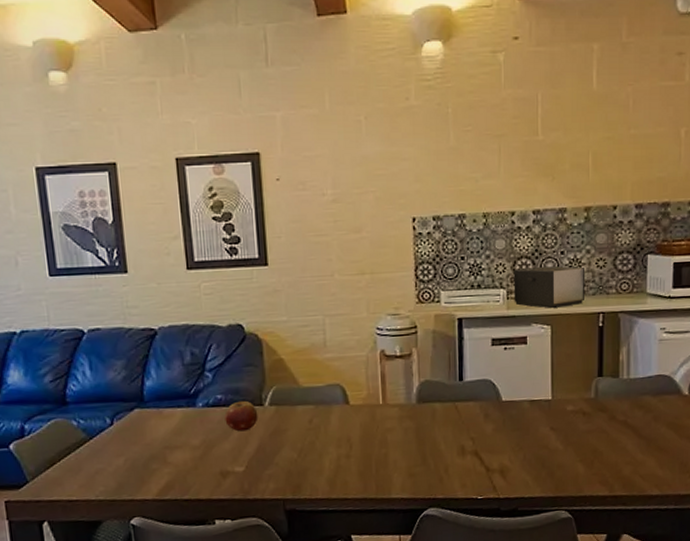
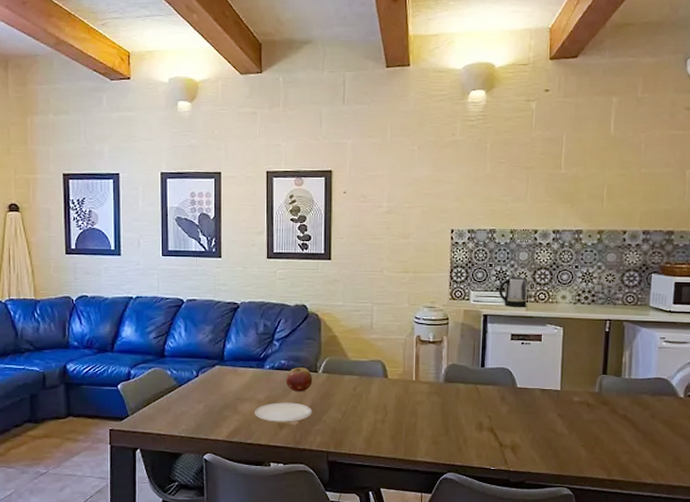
plate: none [190,444,261,472] -> present [255,402,312,423]
kettle: none [474,268,507,308] -> present [499,276,528,308]
toaster: present [513,265,584,308] -> none [532,277,595,312]

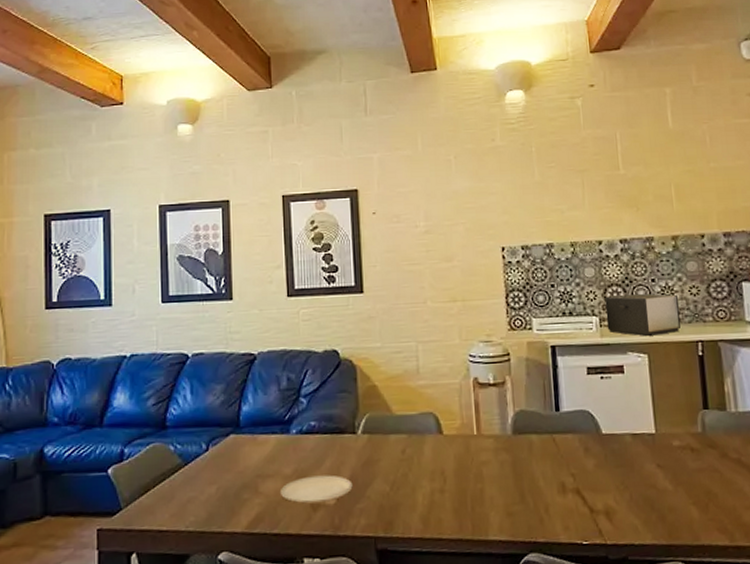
fruit: present [286,367,313,392] -> none [317,428,351,461]
kettle: present [499,276,528,308] -> none [565,296,601,335]
toaster: none [532,277,595,312] -> present [604,293,681,336]

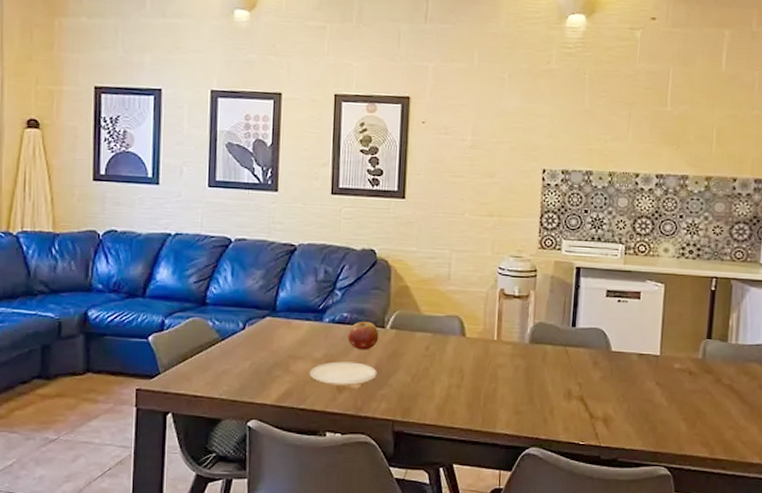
fruit: none [317,428,351,461] -> present [348,321,379,350]
toaster: present [604,293,681,336] -> none [631,227,701,268]

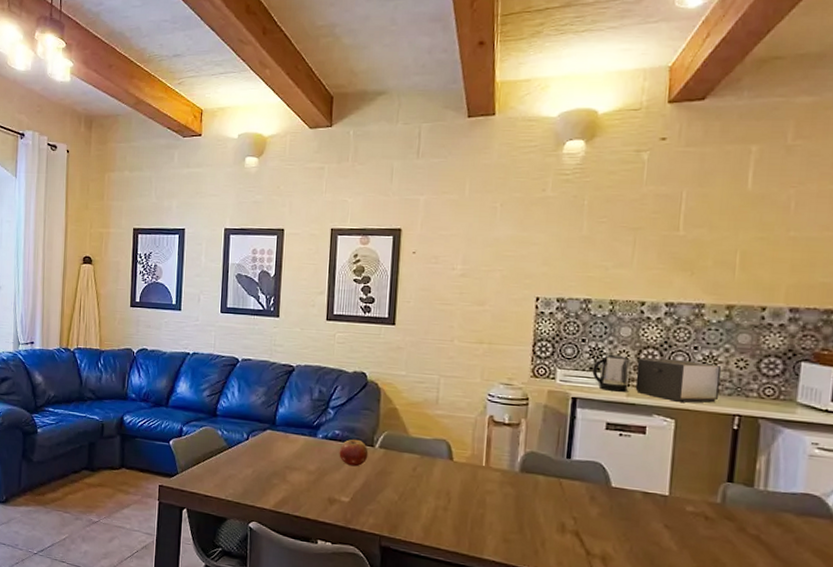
plate: present [310,361,377,386] -> none [304,475,366,499]
kettle: none [594,224,627,261] -> present [592,354,630,393]
toaster: none [631,227,701,268] -> present [635,357,721,403]

